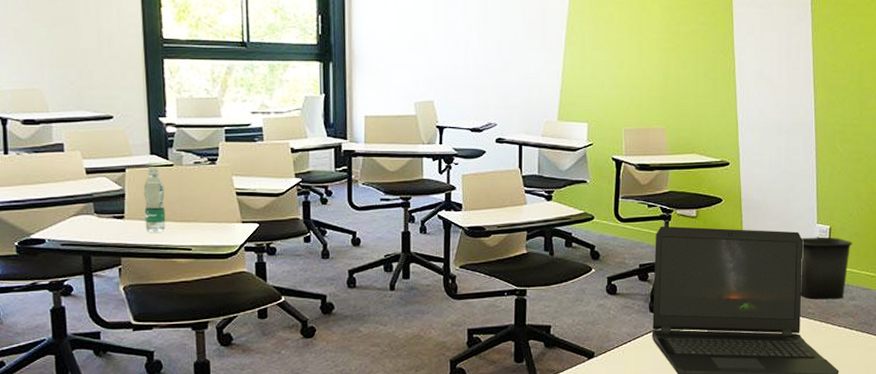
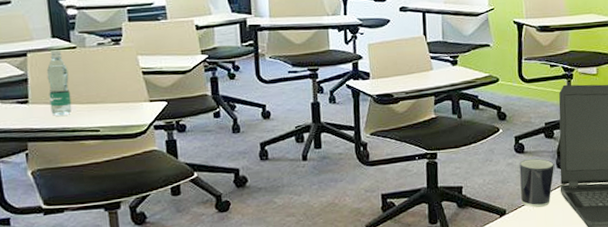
mug: none [610,300,647,352] -> present [519,158,554,208]

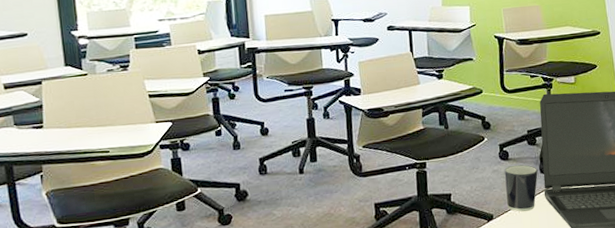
bottle: present [46,50,72,116] -> none [60,77,84,139]

